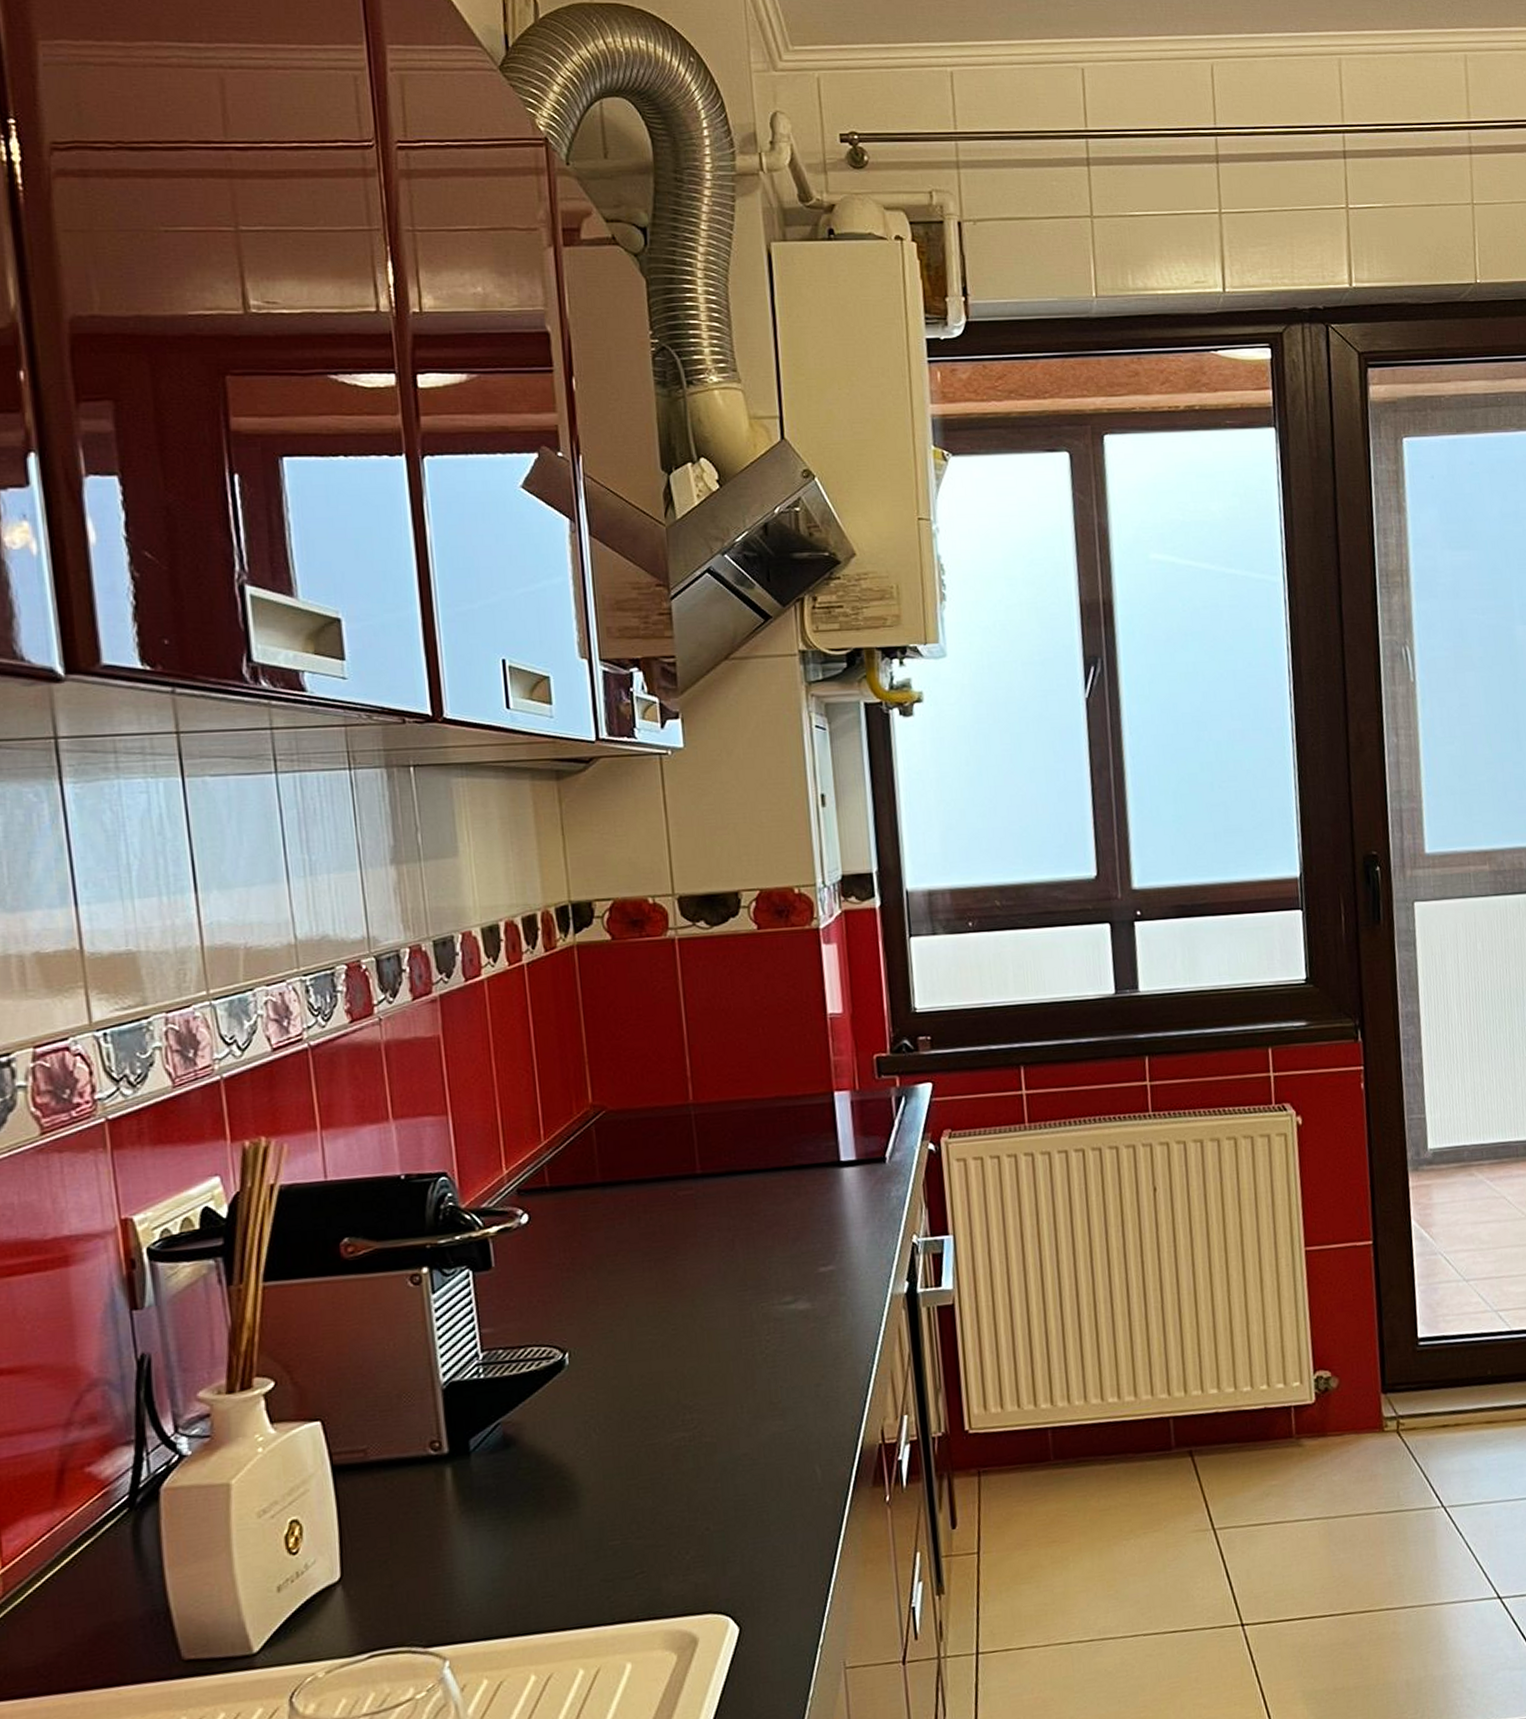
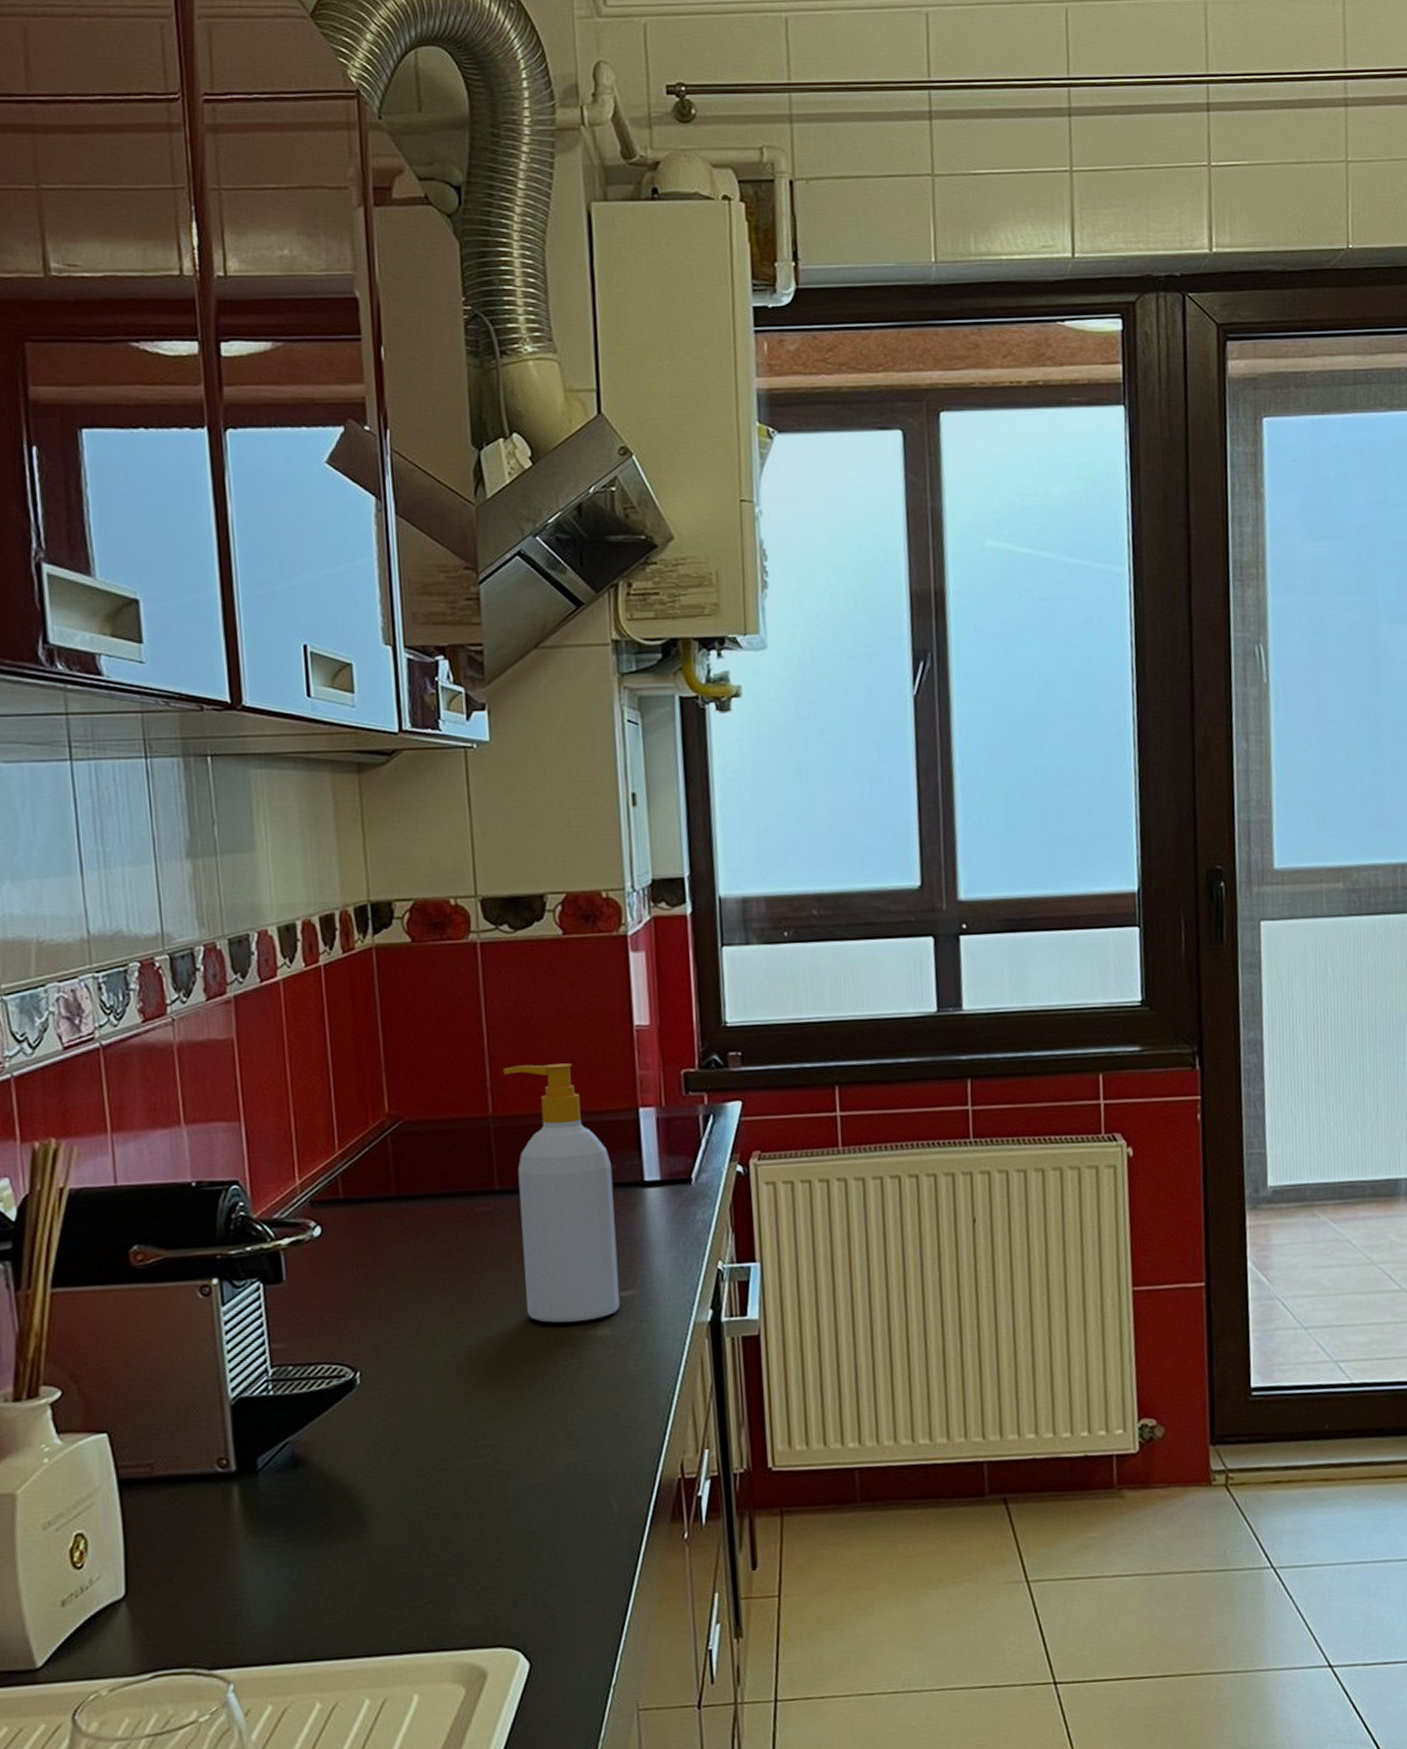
soap bottle: none [702,1051,819,1300] -> present [503,1063,620,1323]

